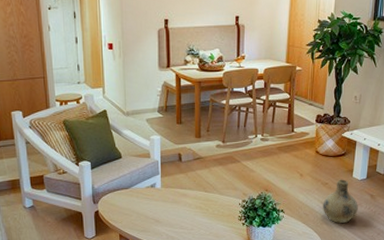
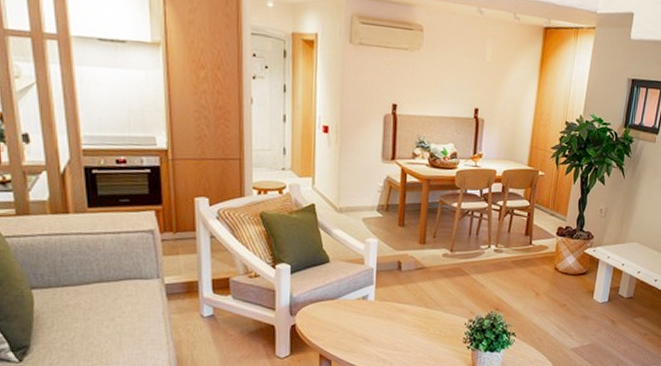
ceramic jug: present [323,179,358,223] -> none [559,301,597,351]

